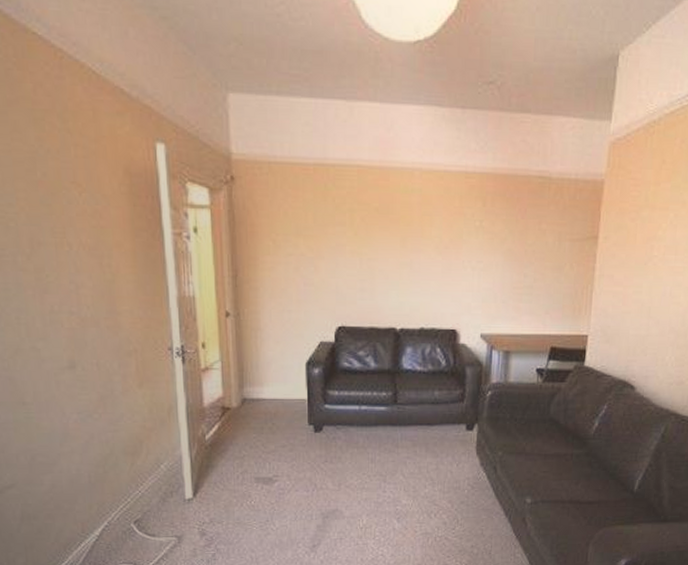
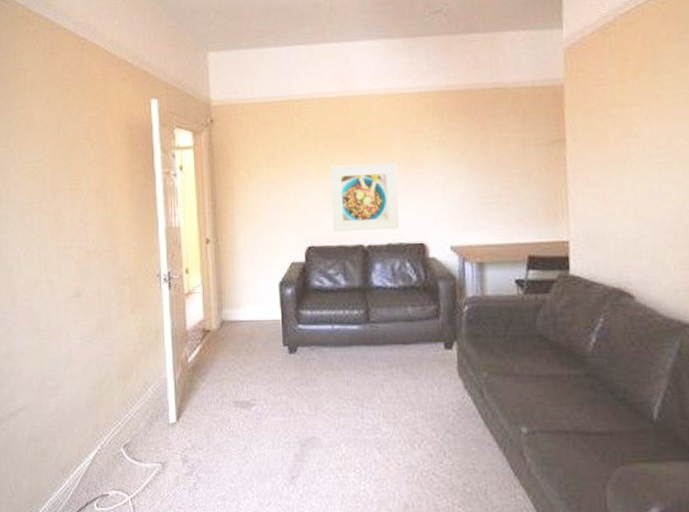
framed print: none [366,243,435,314] -> present [331,163,399,232]

